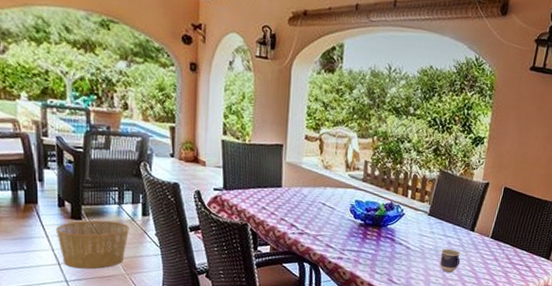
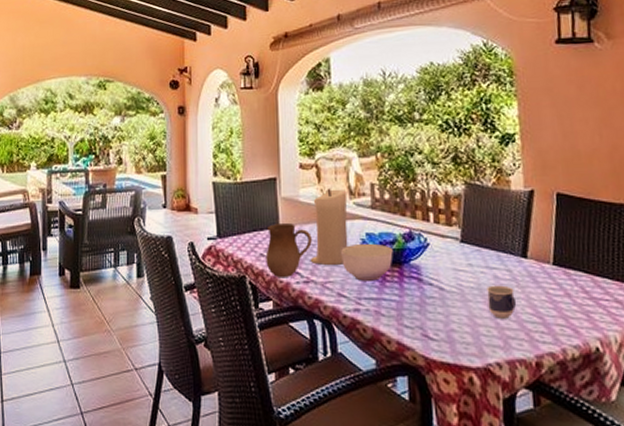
basket: present [55,220,129,269] -> none [55,287,124,345]
ceramic jug: none [267,183,309,228] -> present [265,222,312,277]
candle: none [306,160,344,223] -> present [310,189,348,266]
bowl: none [332,207,376,238] -> present [340,243,393,281]

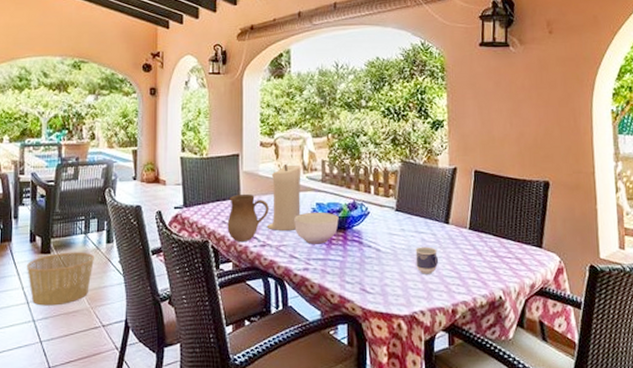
basket: none [55,287,124,345] -> present [26,252,94,306]

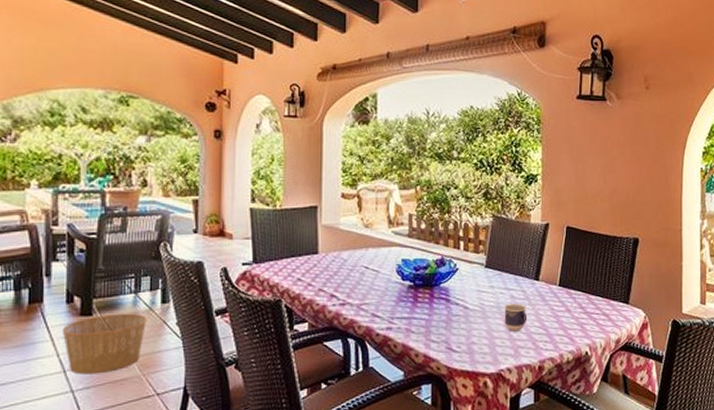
ceramic jug: present [227,193,269,241] -> none [303,249,350,300]
candle: present [266,164,301,232] -> none [347,218,386,289]
bowl: present [293,212,339,244] -> none [376,268,426,302]

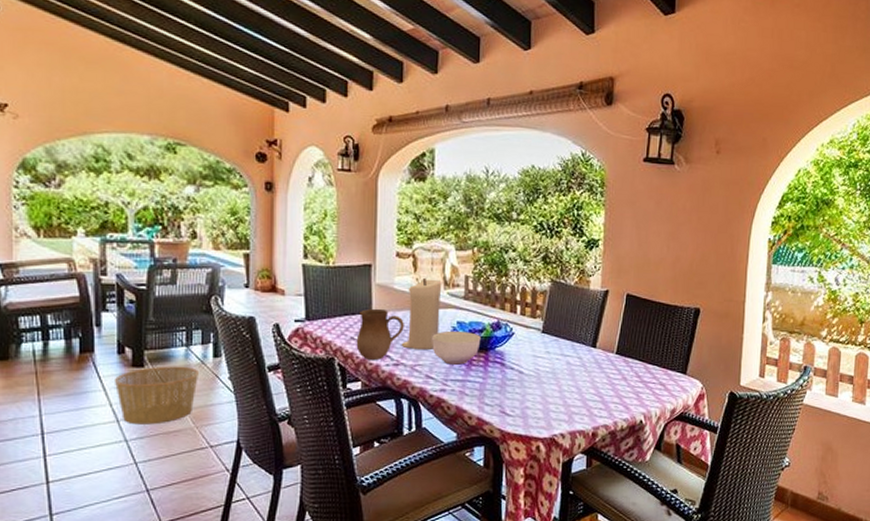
ceramic jug: none [303,249,350,300] -> present [356,308,404,360]
candle: none [347,218,386,289] -> present [401,279,442,351]
bowl: none [376,268,426,302] -> present [431,330,481,365]
cup: present [504,303,528,332] -> none [559,370,583,398]

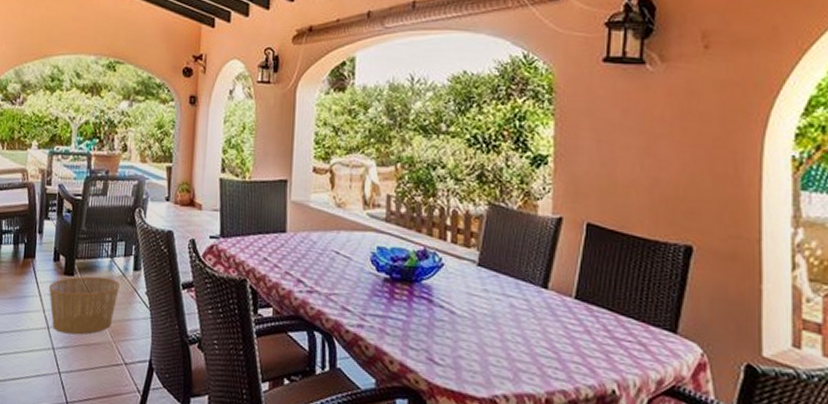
ceramic jug: present [356,308,404,360] -> none [269,227,320,285]
candle: present [401,279,442,351] -> none [315,197,361,278]
bowl: present [431,330,481,365] -> none [348,256,405,298]

